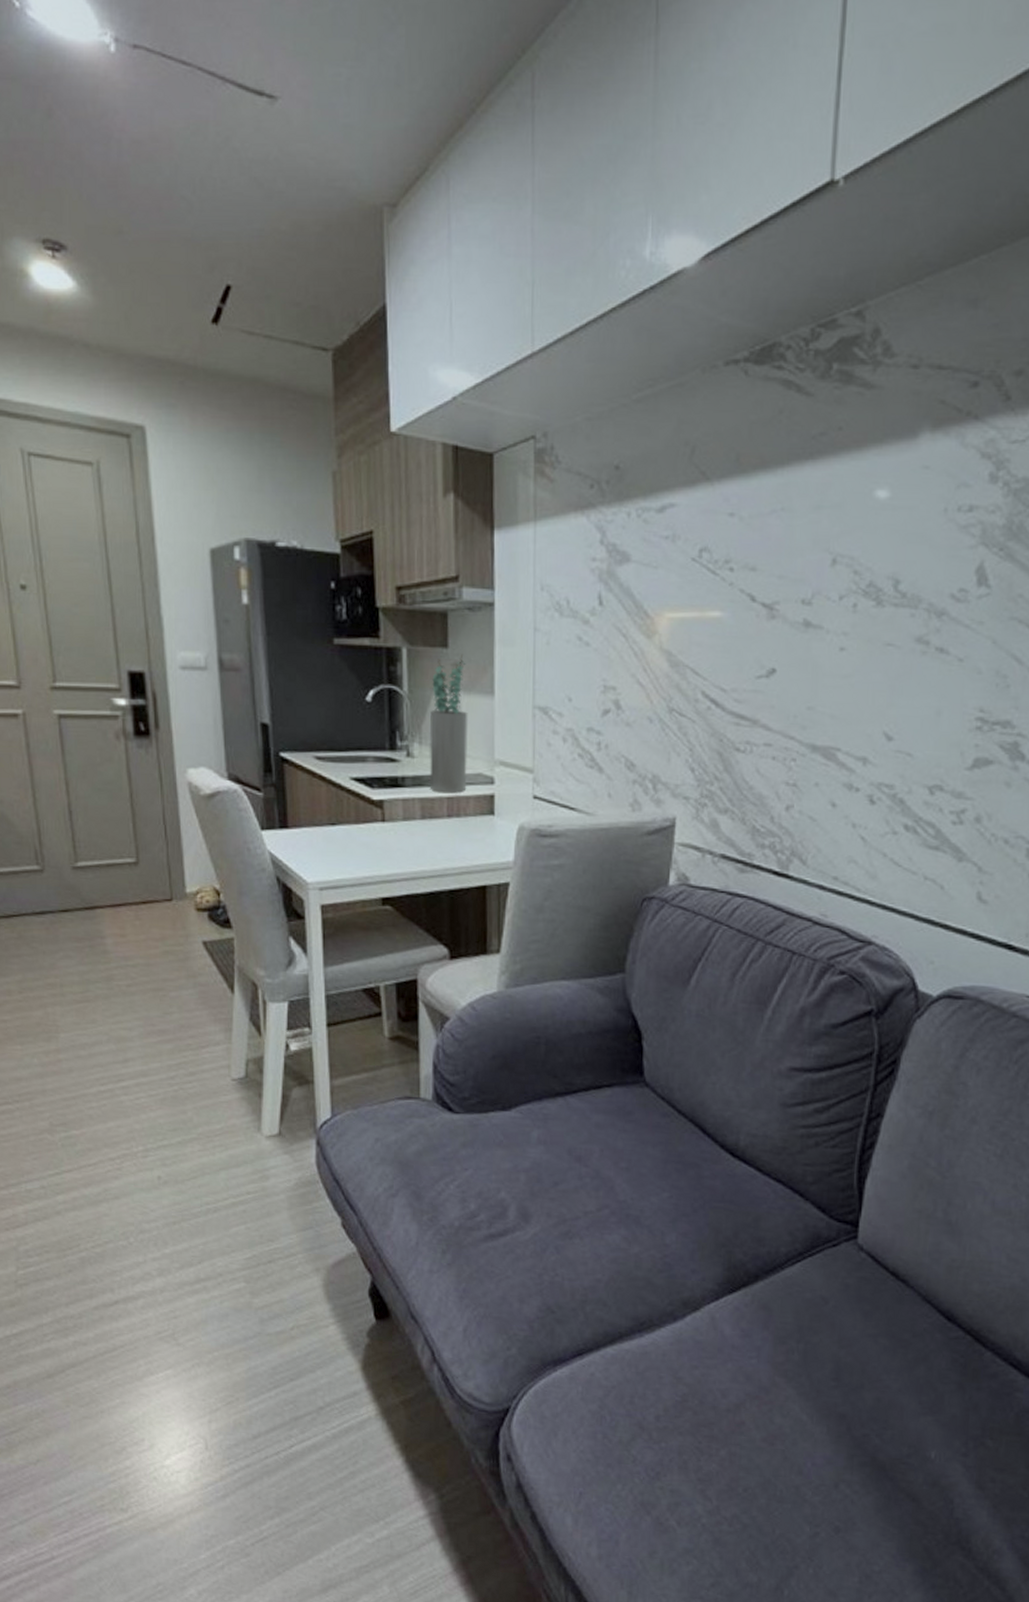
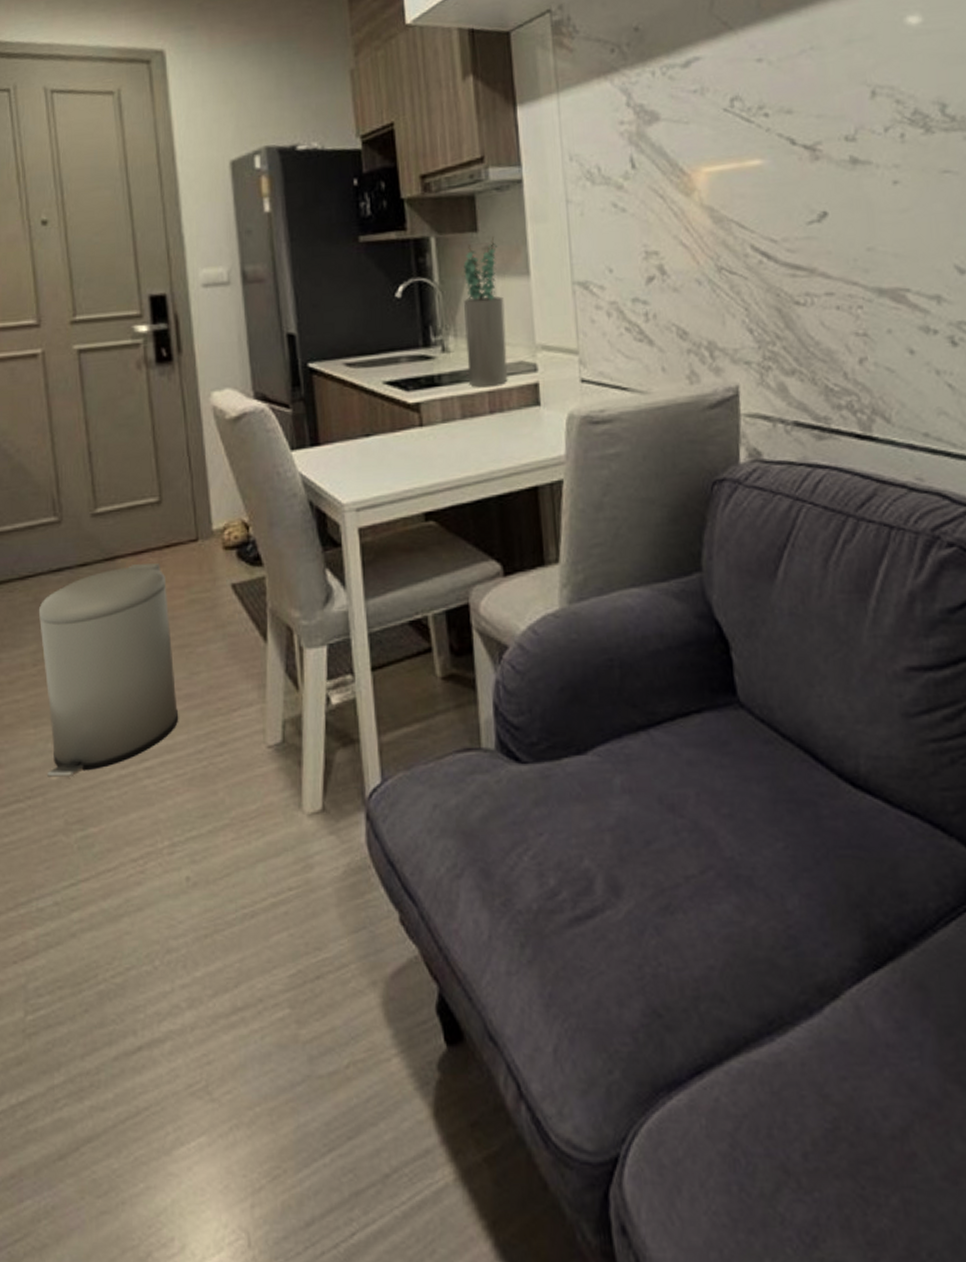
pedal bin: none [23,915,153,1089] -> present [38,563,179,778]

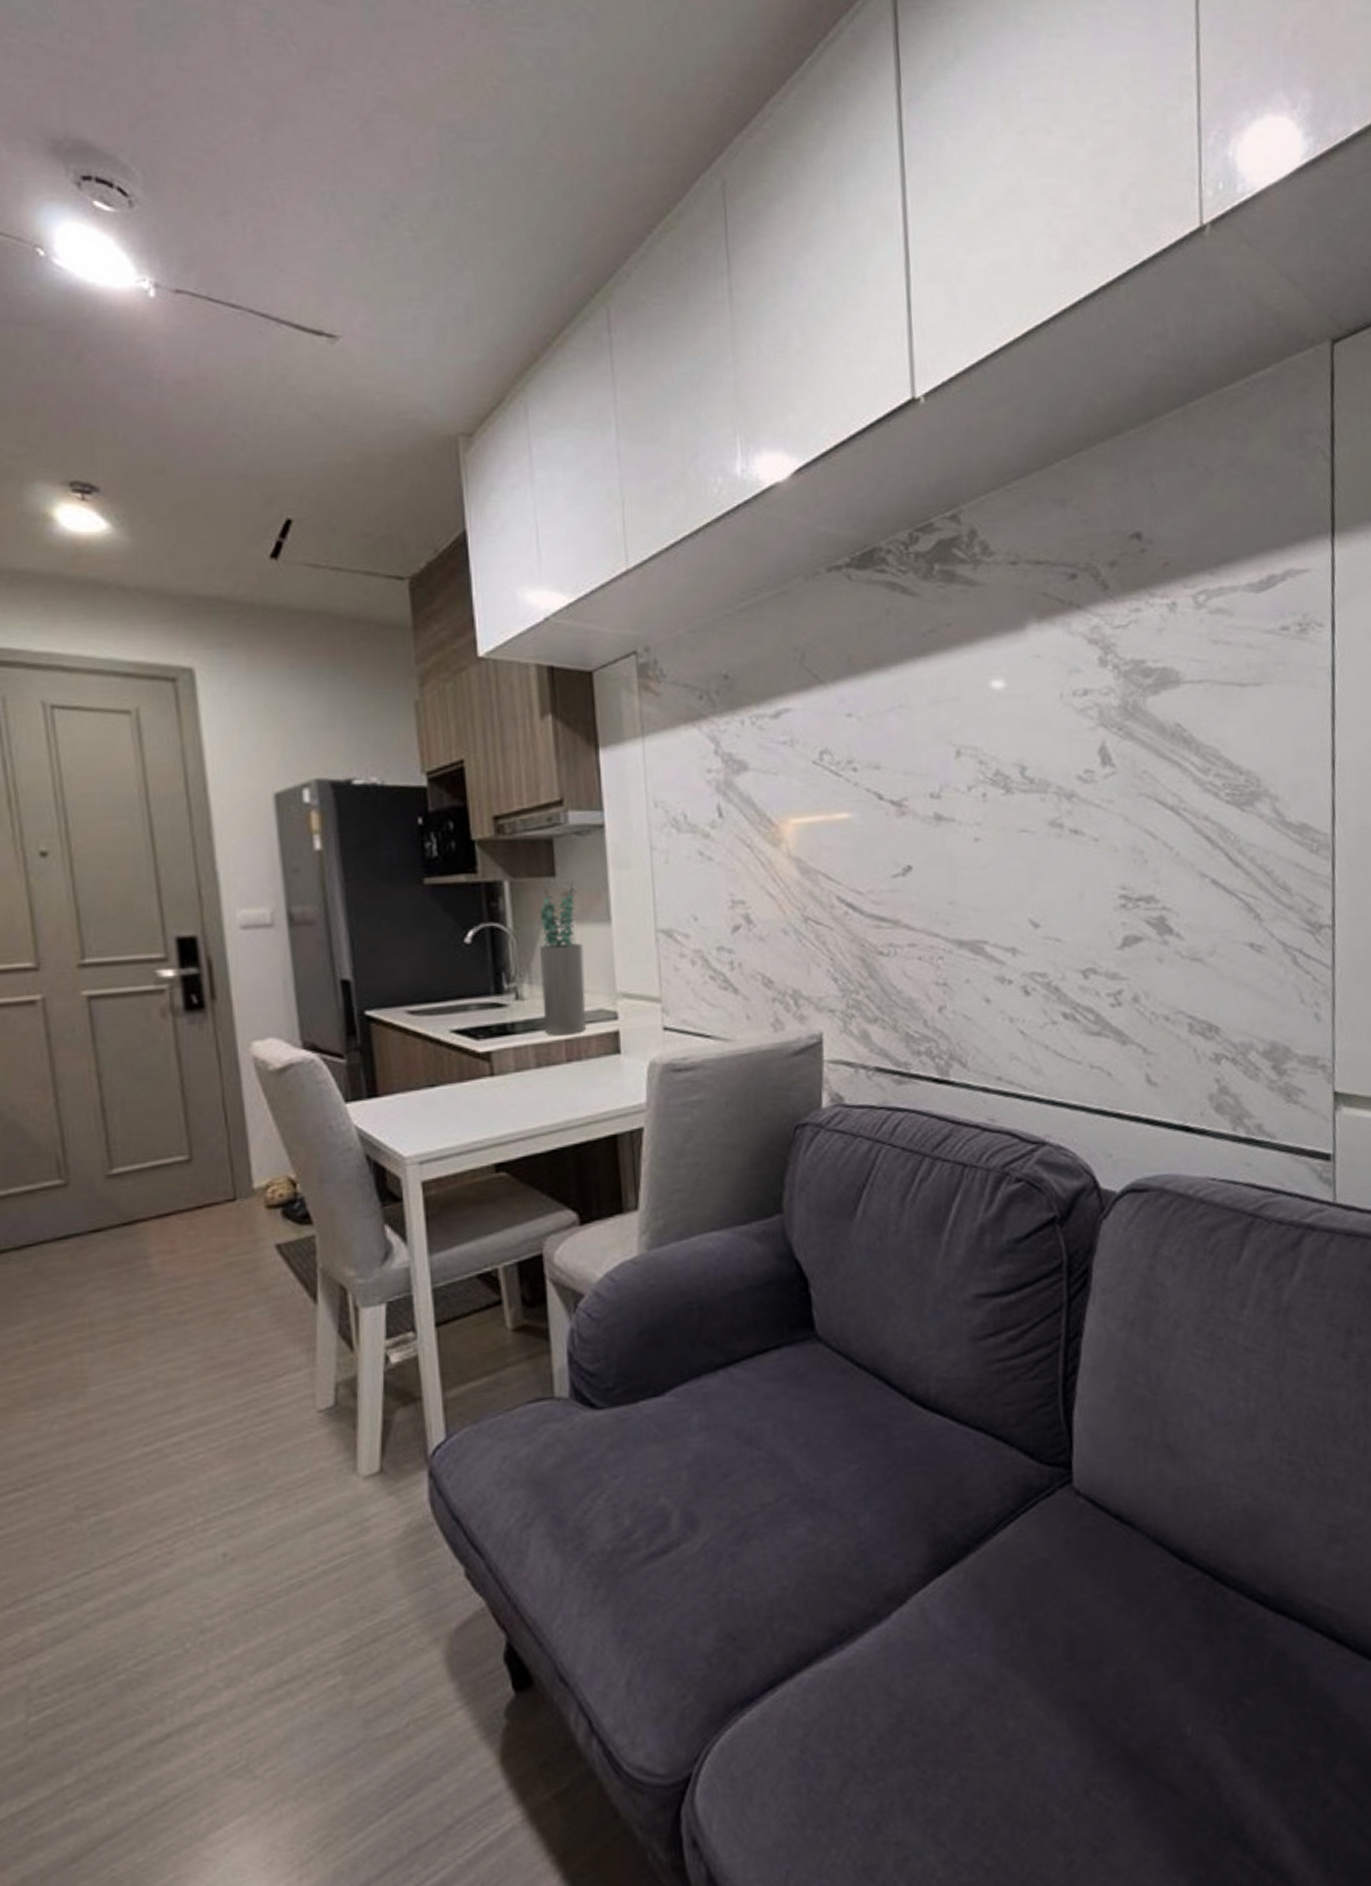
pedal bin: present [38,563,179,778] -> none [39,1226,214,1462]

